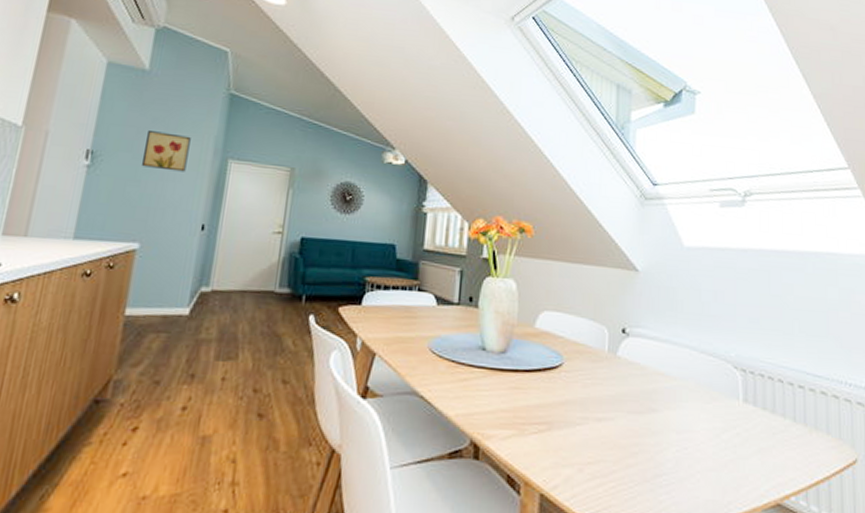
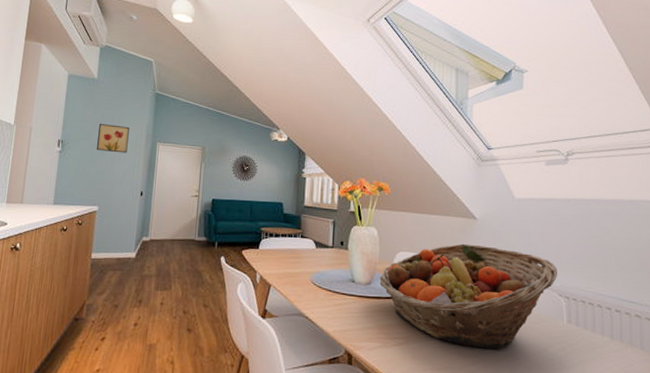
fruit basket: none [517,301,733,437] -> present [379,243,558,350]

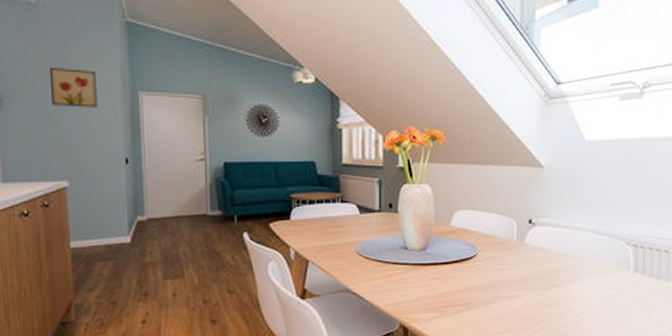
fruit basket: present [379,243,558,350] -> none [435,196,627,306]

